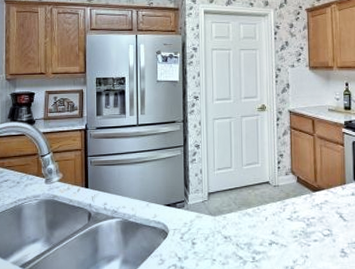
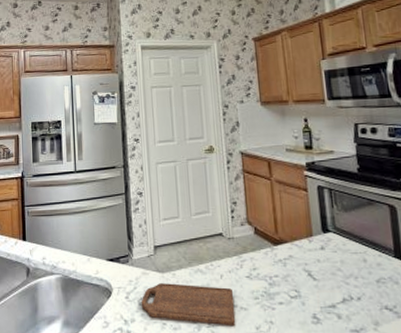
cutting board: none [194,225,276,261] -> present [141,283,235,327]

